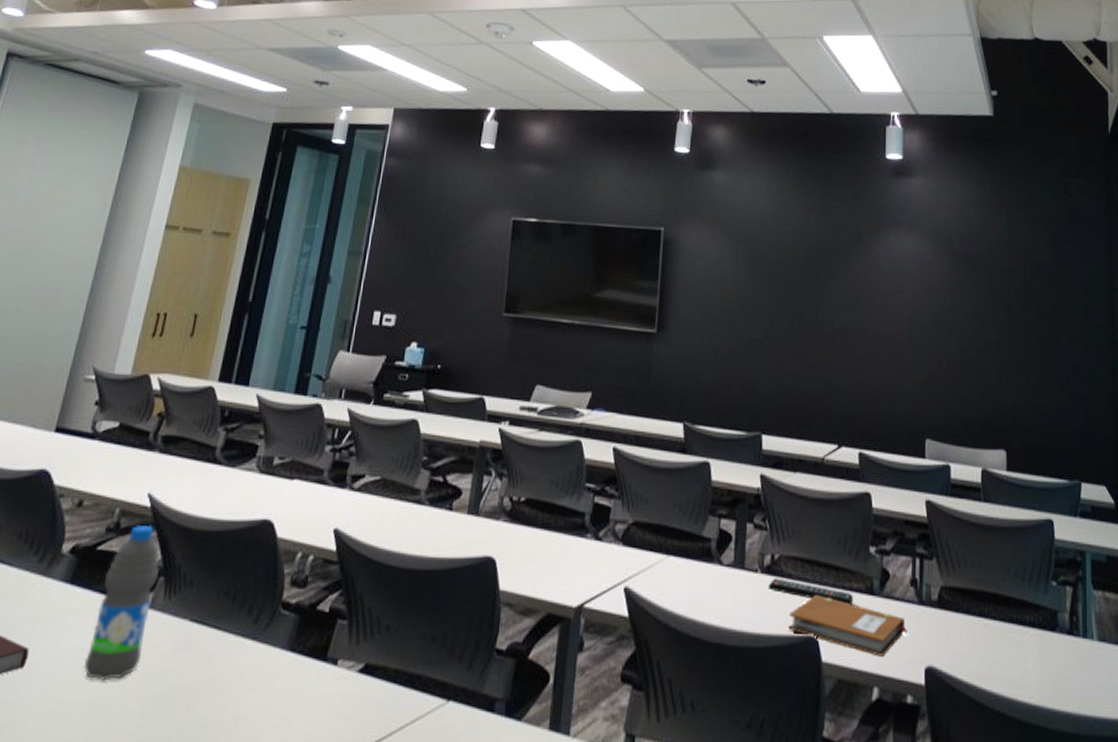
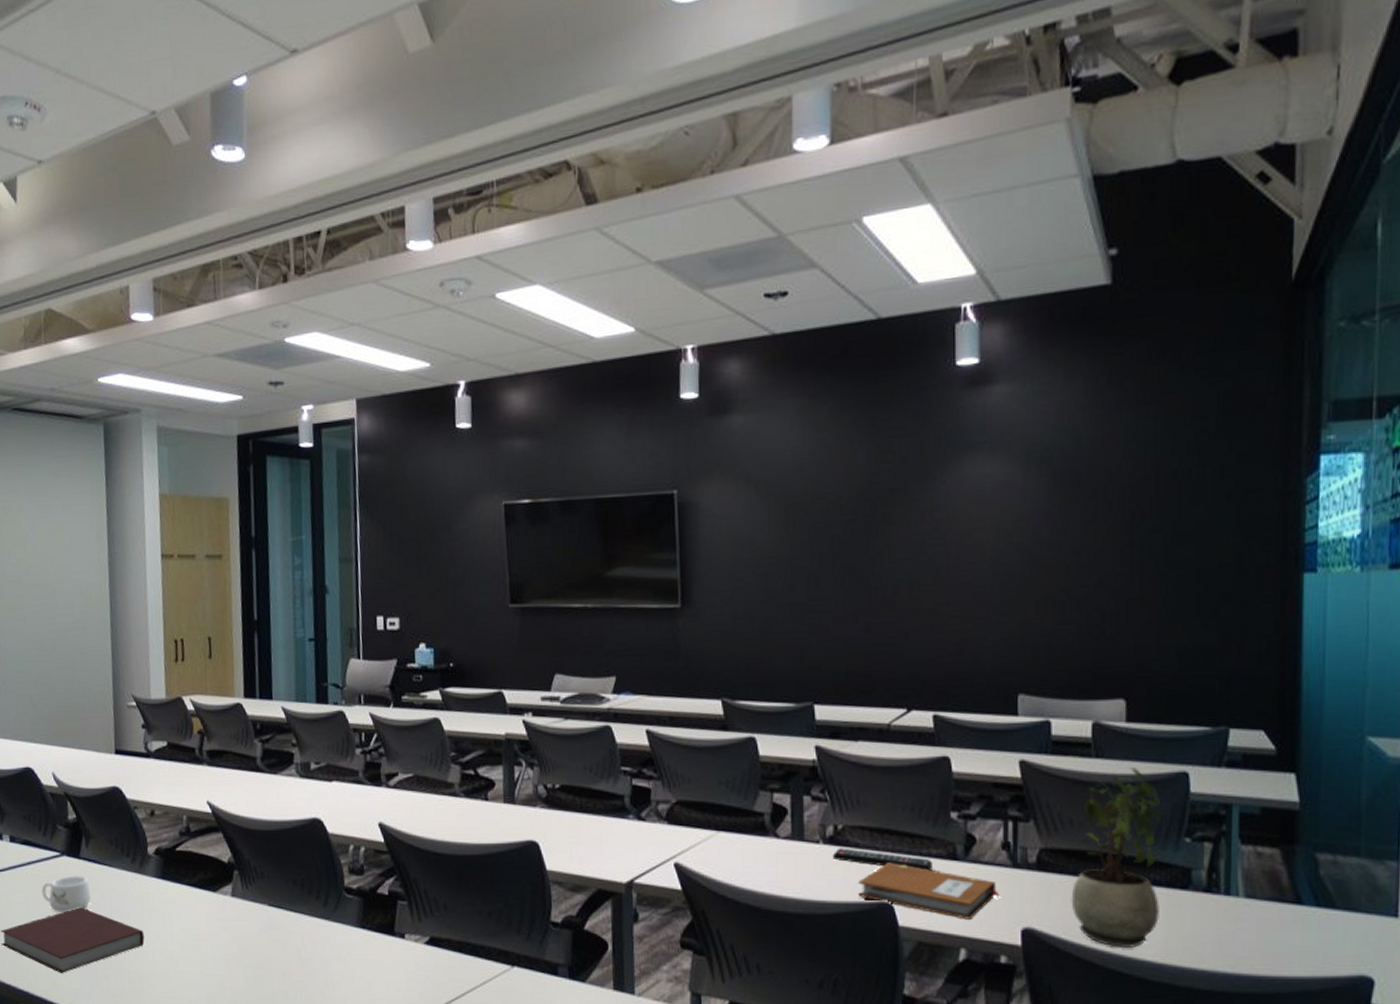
water bottle: present [83,524,160,681] -> none [189,827,235,955]
potted plant: none [965,513,1035,690] -> present [1071,767,1163,949]

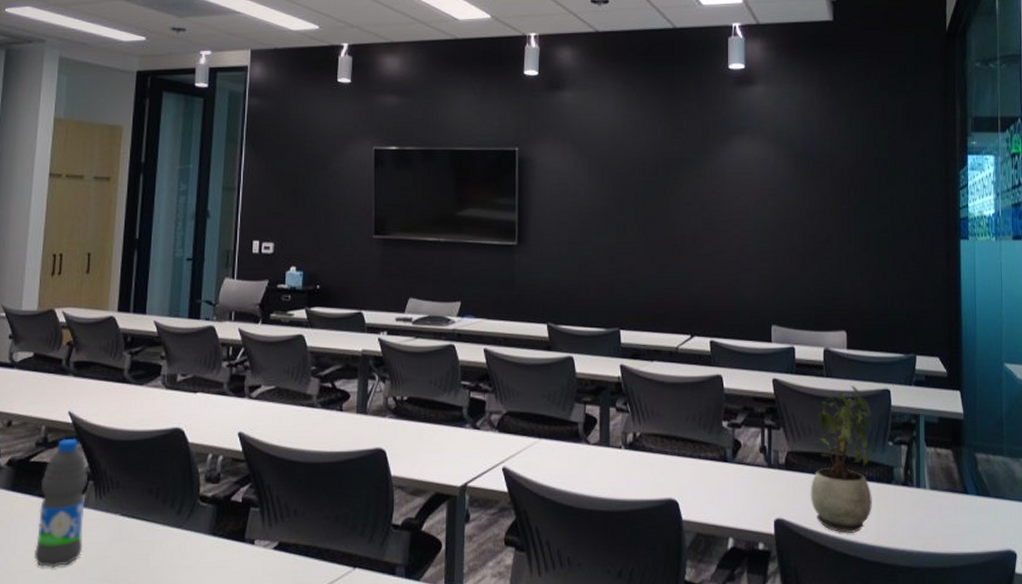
water bottle: none [189,827,235,955] -> present [33,438,89,568]
remote control: present [832,848,932,871] -> none [631,452,708,471]
notebook: present [858,863,1000,920] -> none [651,465,759,513]

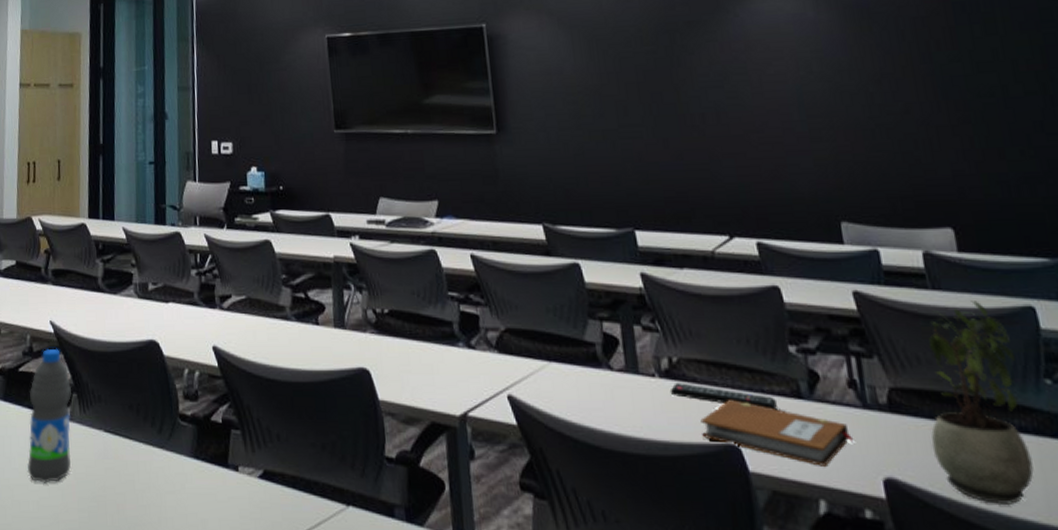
remote control: none [631,452,708,471] -> present [669,383,777,410]
notebook: none [651,465,759,513] -> present [700,400,854,466]

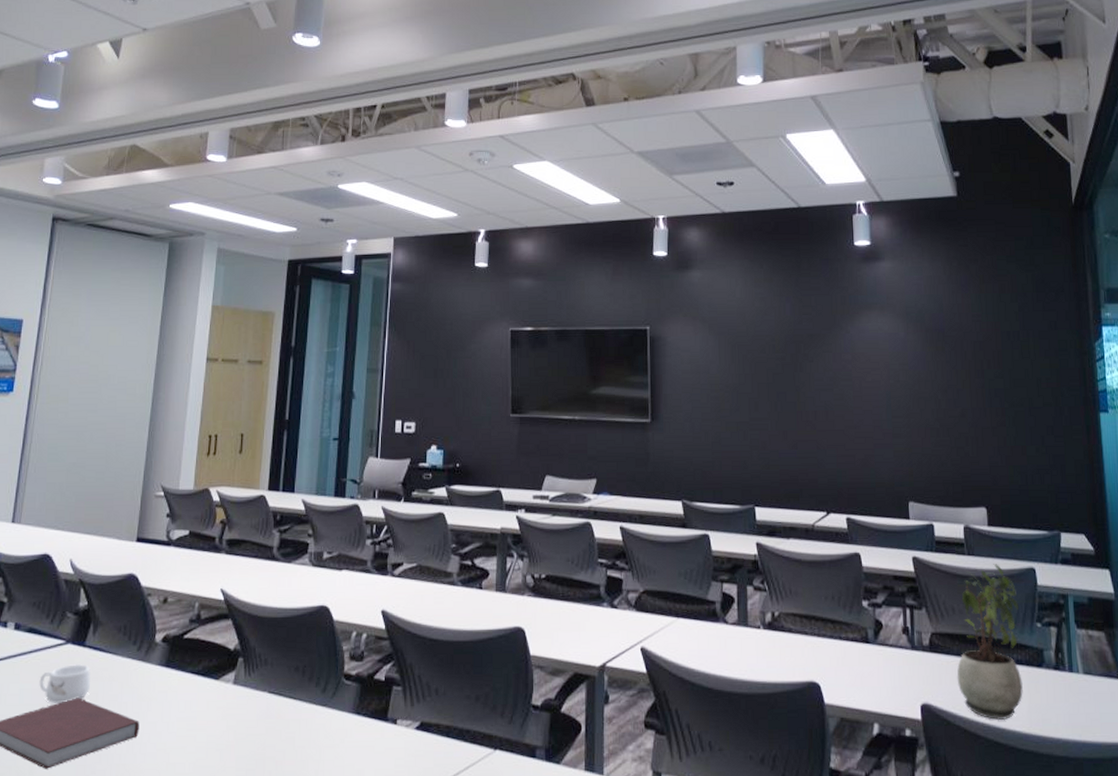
water bottle: present [27,348,72,483] -> none [185,615,239,745]
remote control: present [669,383,777,410] -> none [770,633,850,653]
notebook: present [700,400,854,466] -> none [792,646,903,697]

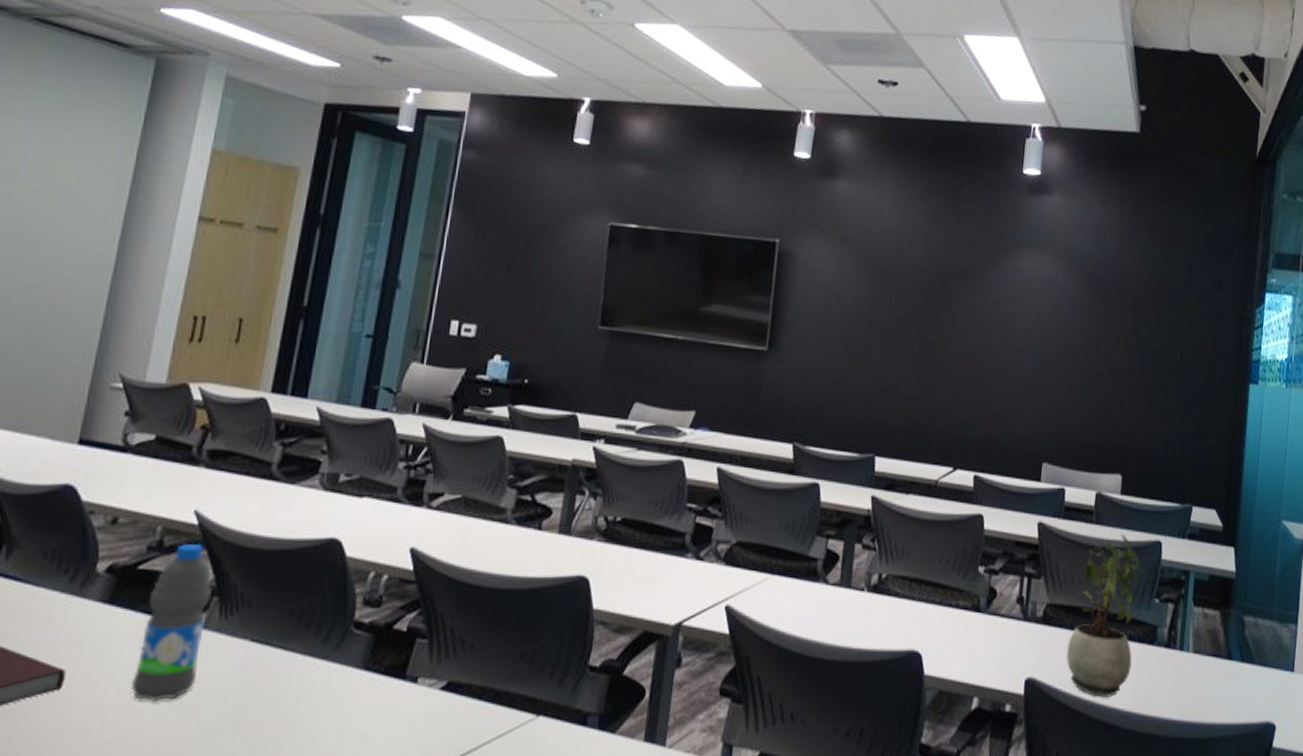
water bottle: none [185,615,239,745] -> present [130,543,213,701]

